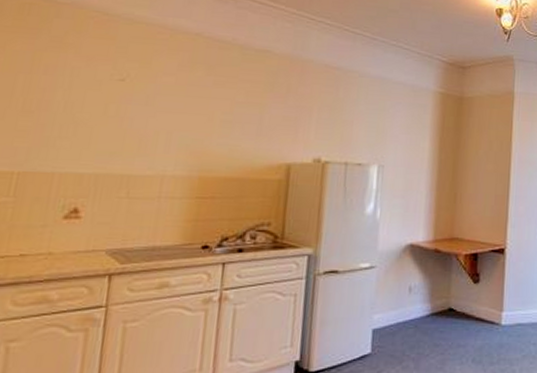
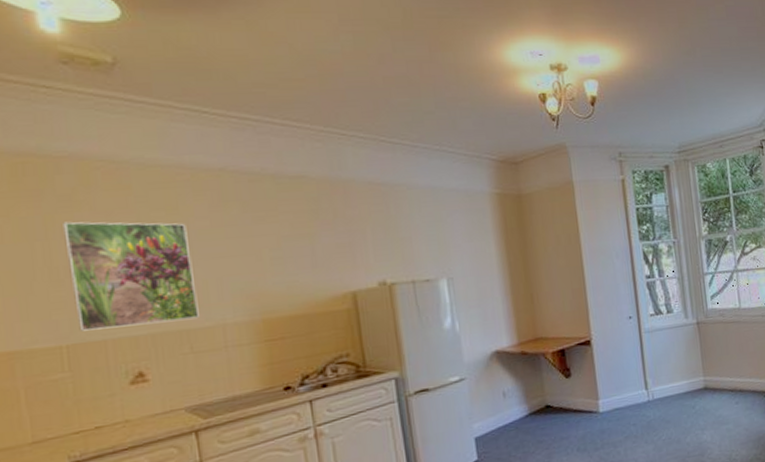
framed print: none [34,60,154,166] -> present [63,221,199,331]

